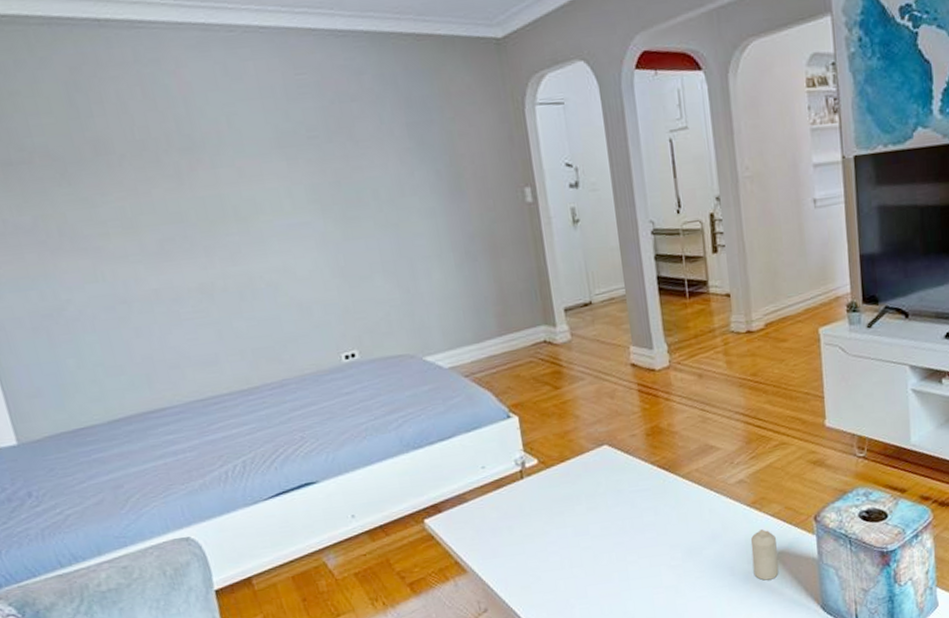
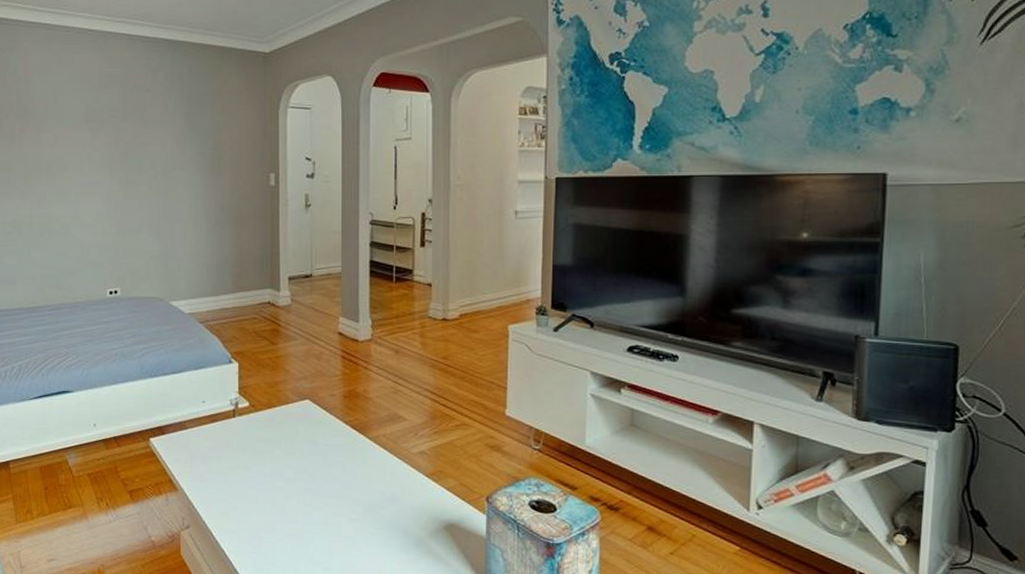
candle: present [750,529,779,581] -> none [425,500,448,549]

